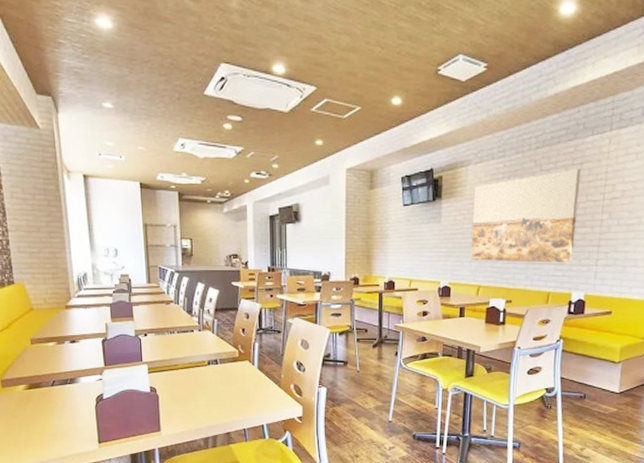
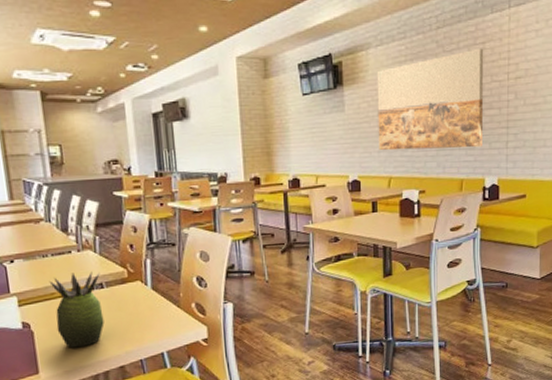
succulent plant: none [174,349,216,413] -> present [49,271,104,348]

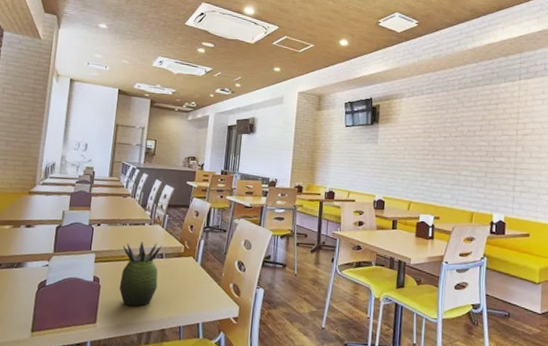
wall art: present [376,48,484,151] -> none [403,107,497,188]

